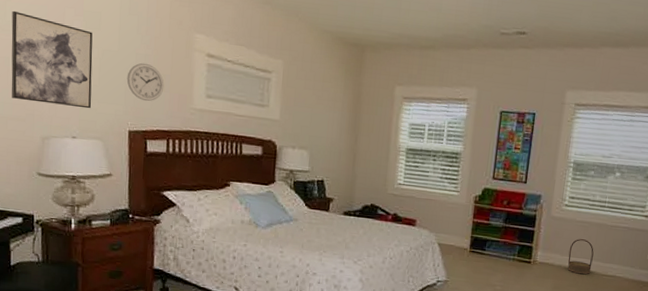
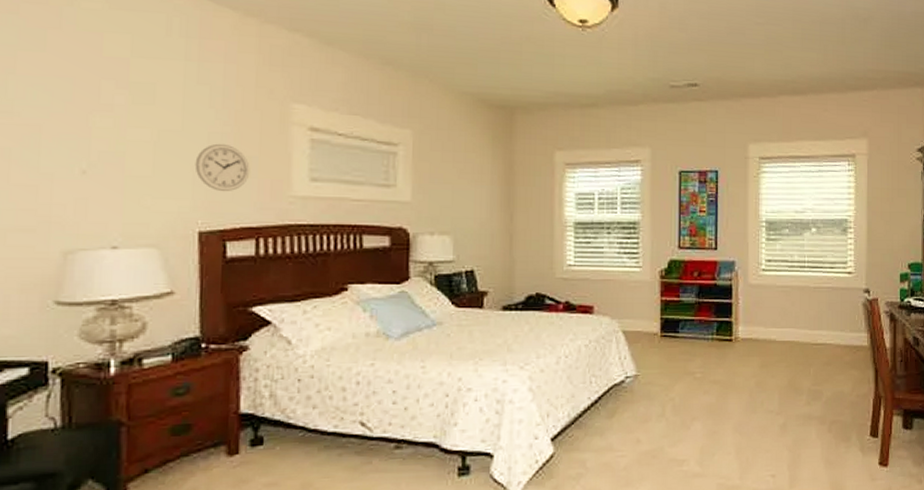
wall art: present [11,10,93,109] -> none [13,86,144,208]
basket: present [567,239,594,275] -> none [773,306,799,347]

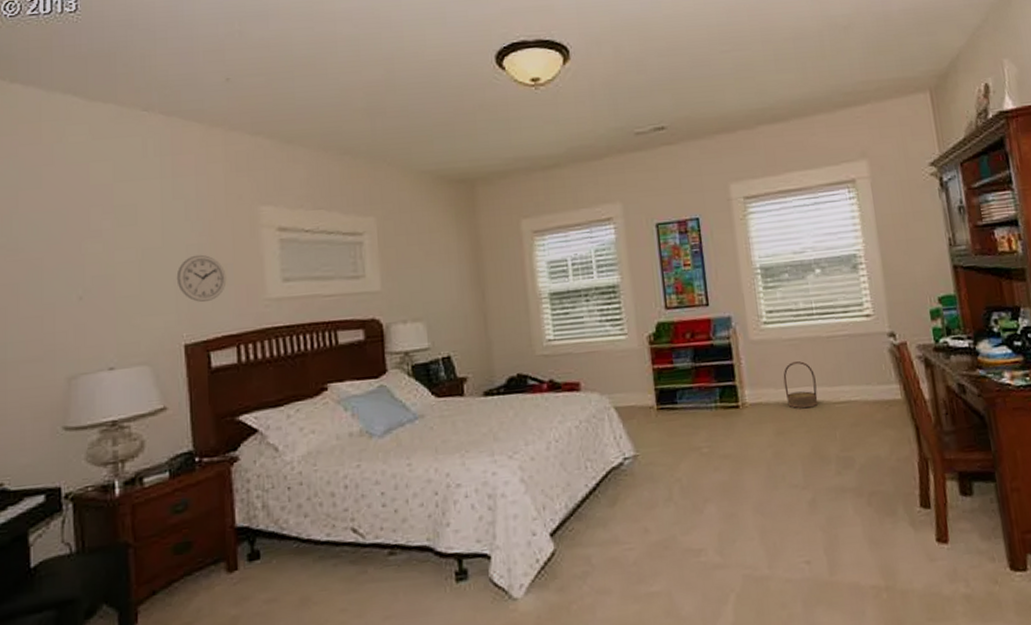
basket: none [773,306,799,347] -> present [783,361,818,409]

